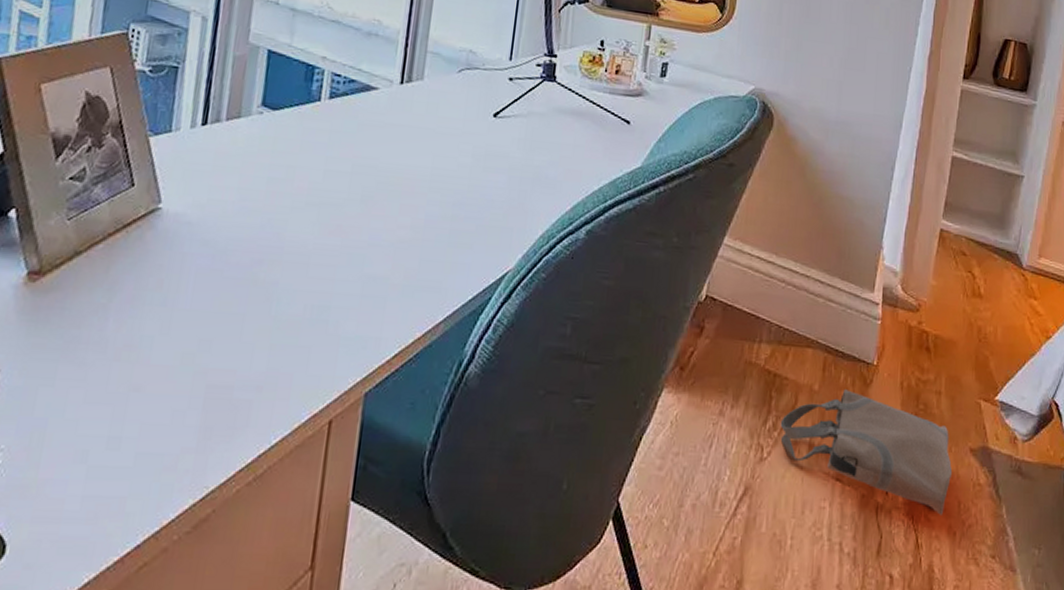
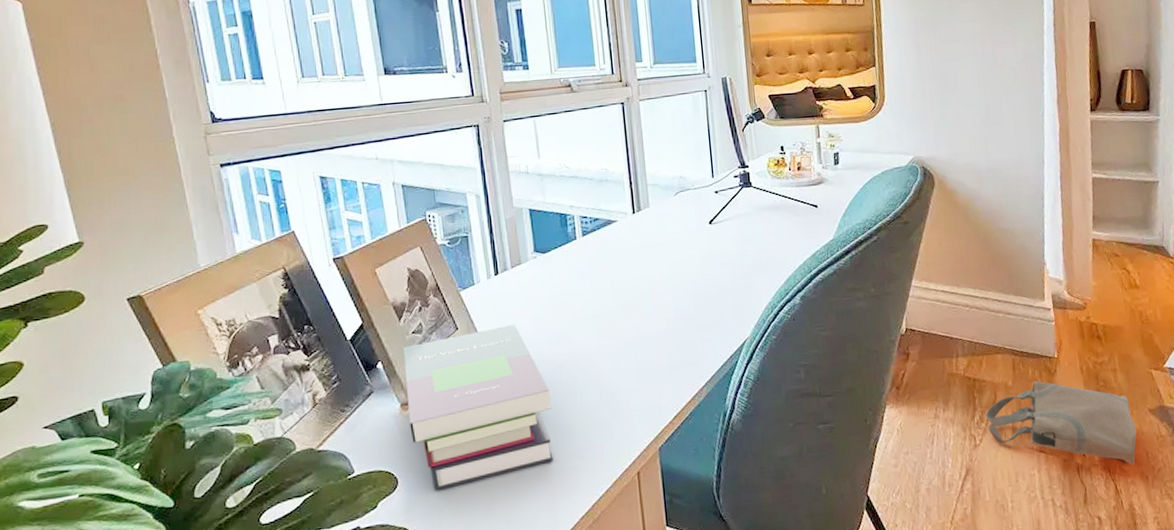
books: none [30,193,239,399] -> present [403,324,553,490]

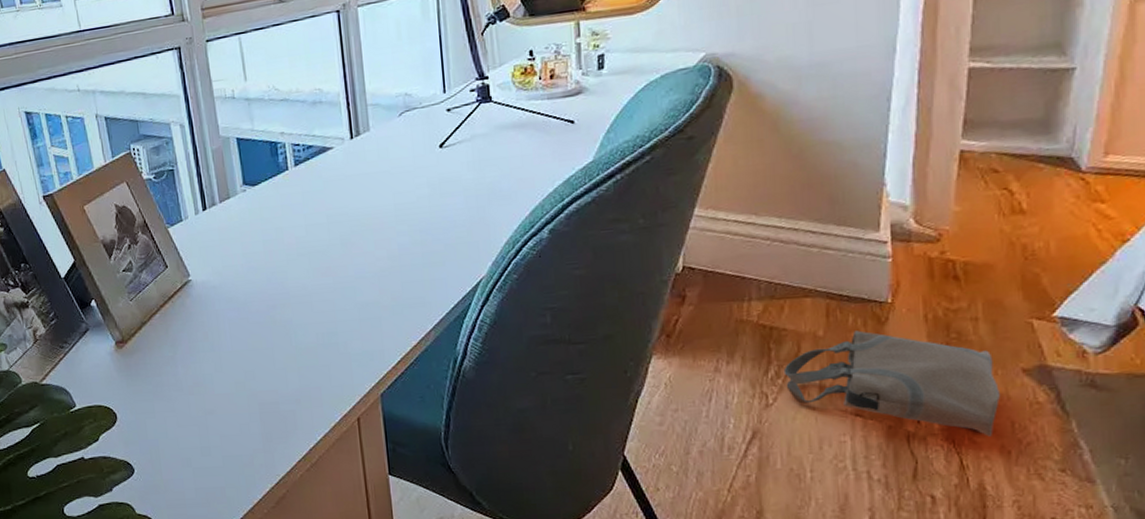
books: present [403,324,553,490] -> none [115,262,269,427]

